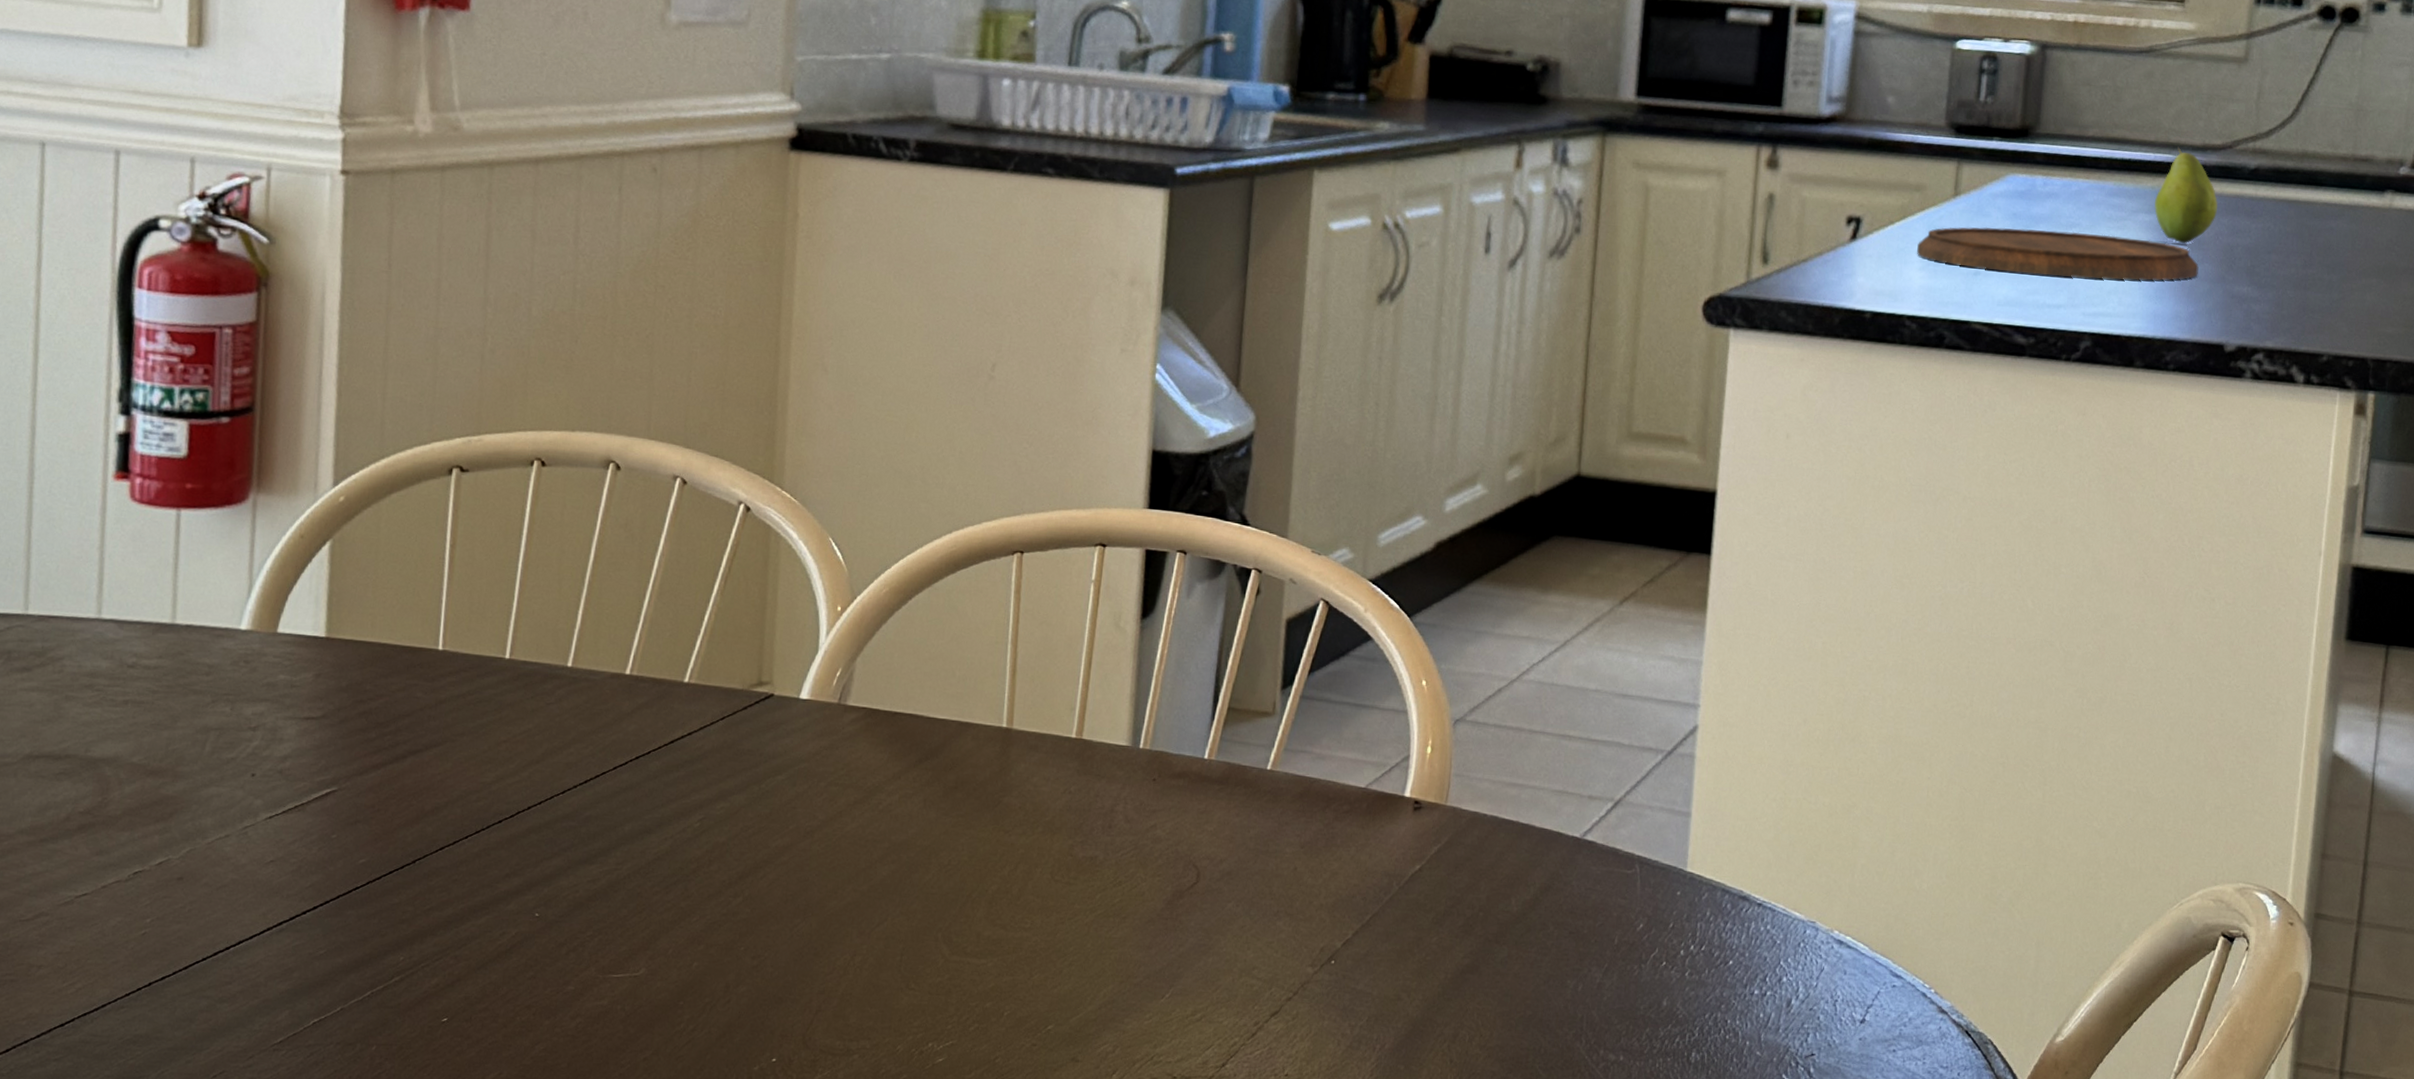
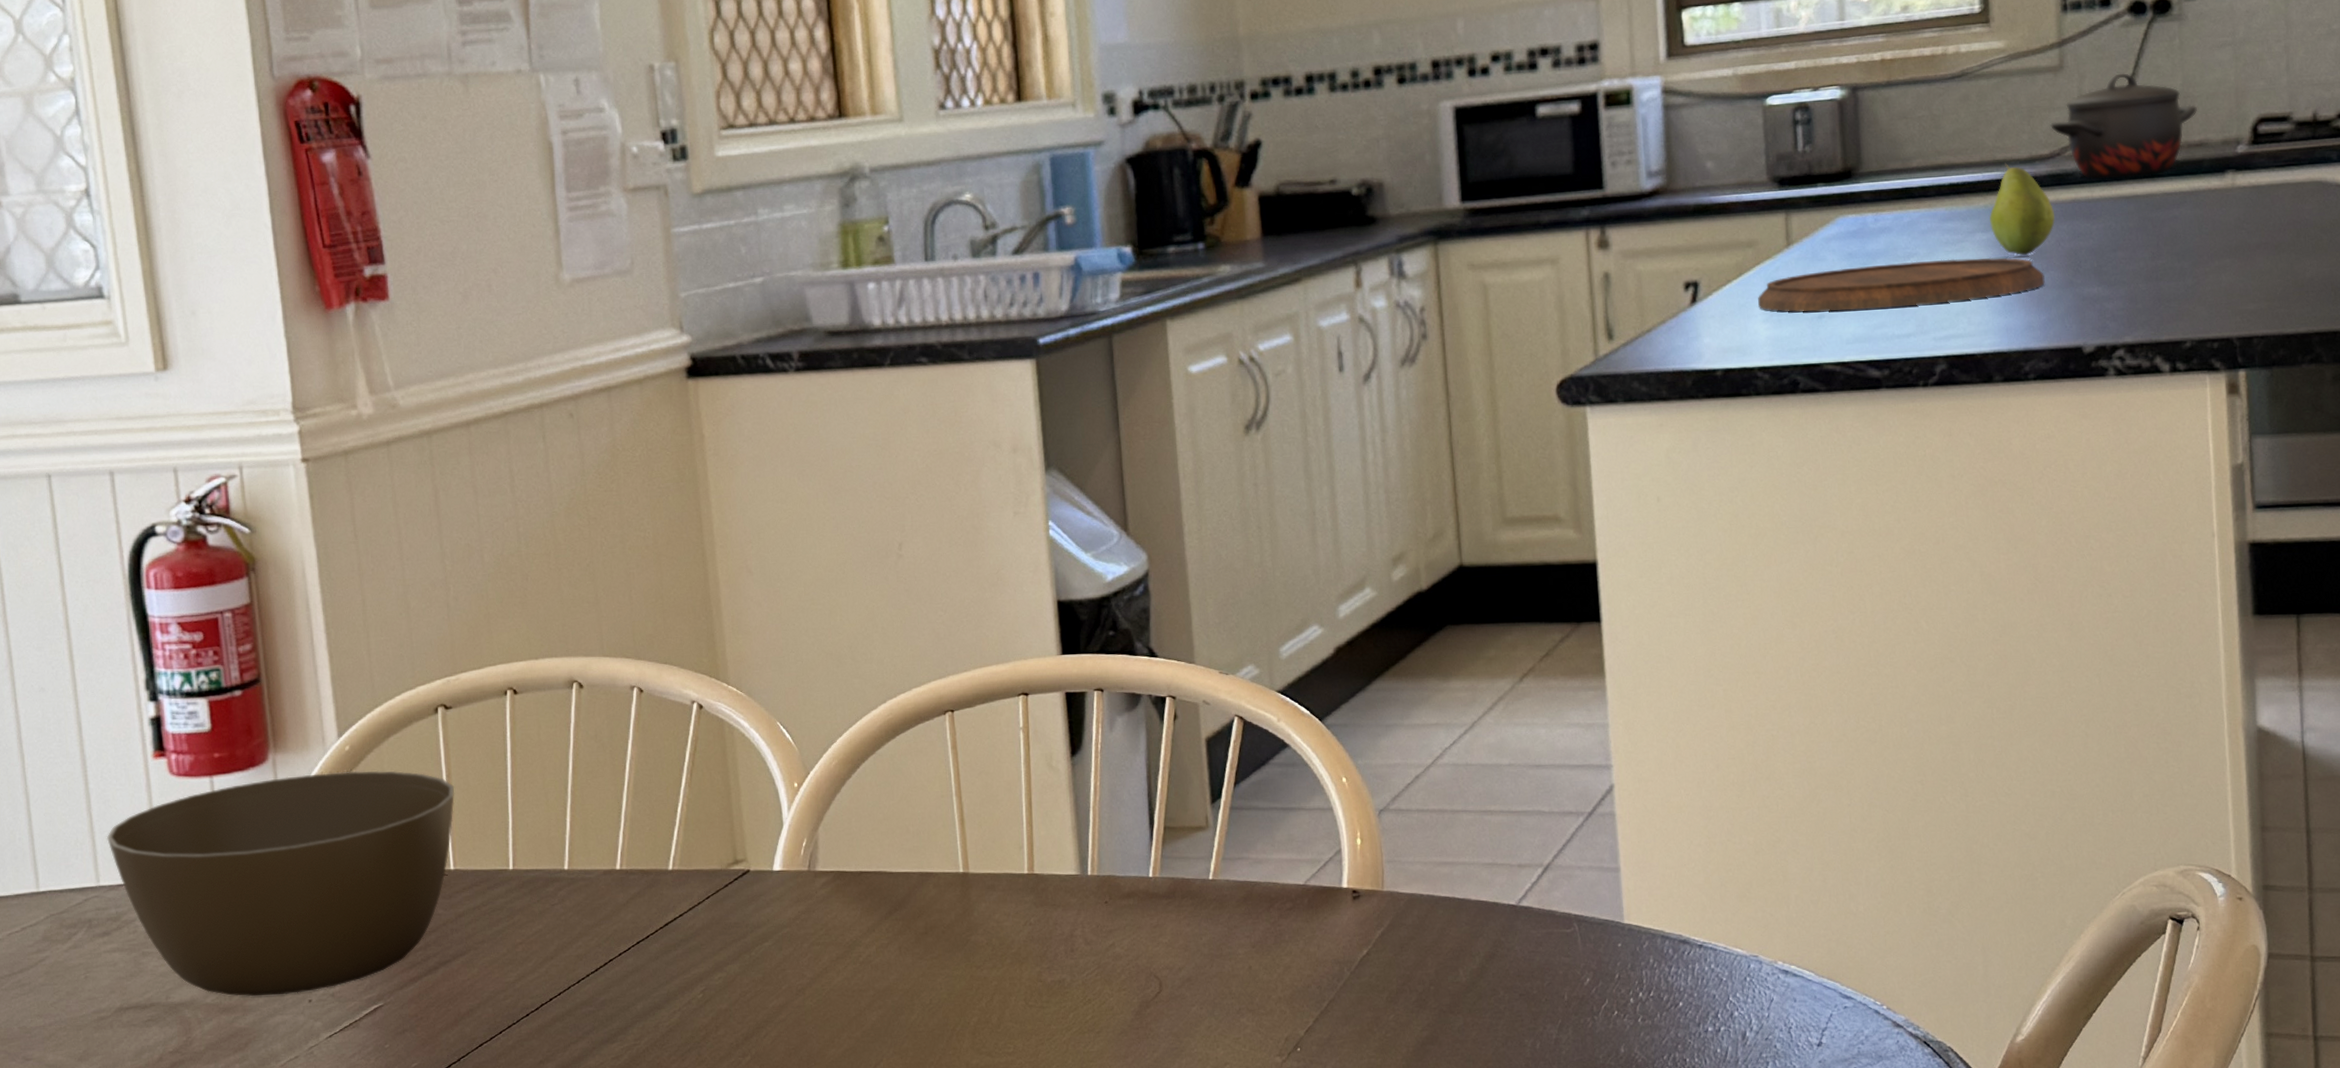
bowl: none [44,521,458,765] -> present [106,770,455,996]
cooking pot: none [2227,75,2368,184] -> present [2050,73,2197,180]

